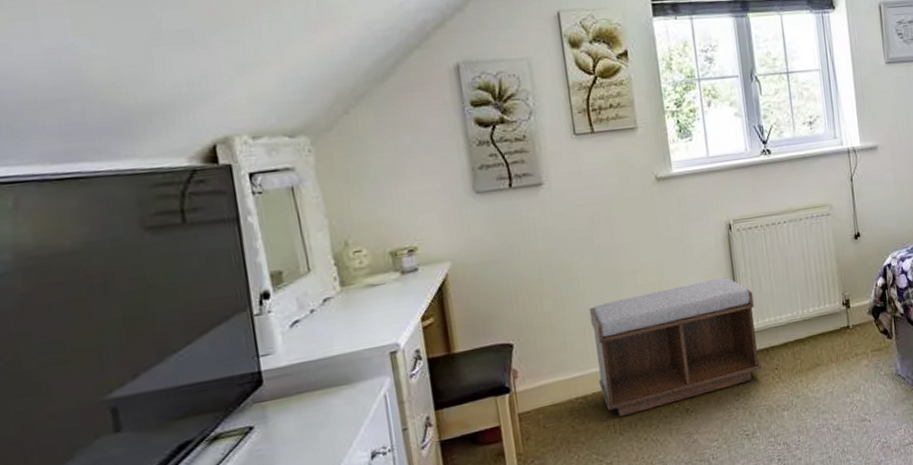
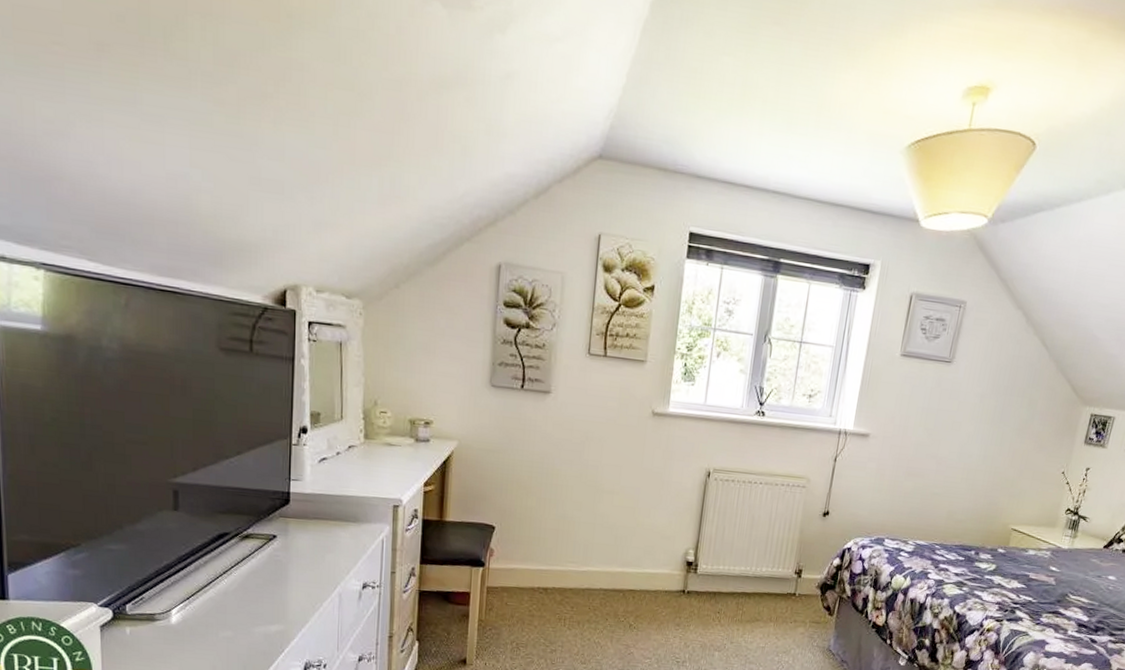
bench: present [588,277,762,417] -> none [560,512,715,617]

